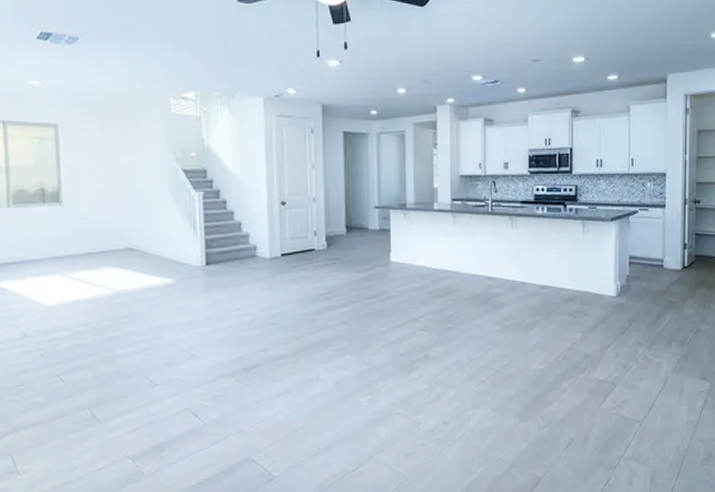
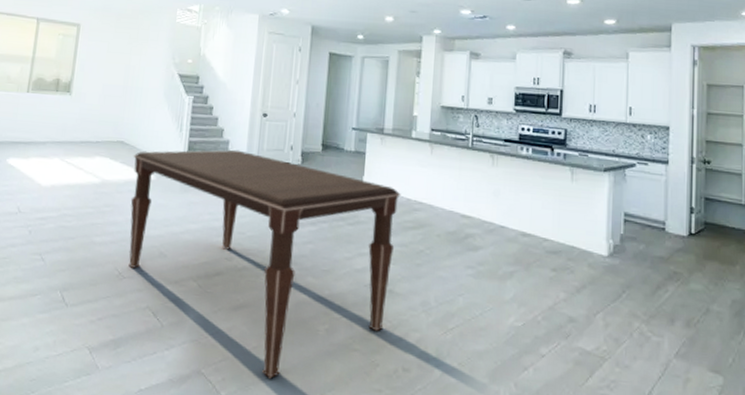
dining table: none [145,242,428,453] -> present [128,149,401,379]

